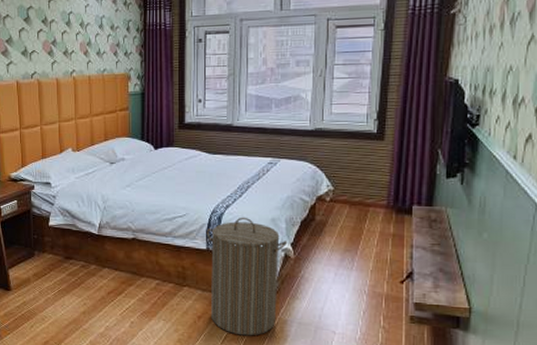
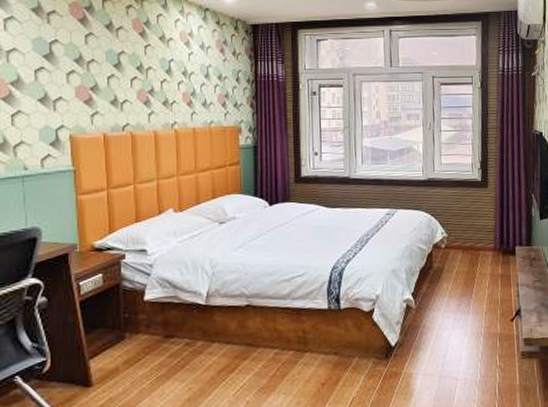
laundry hamper: present [206,217,288,336] -> none [327,270,409,398]

